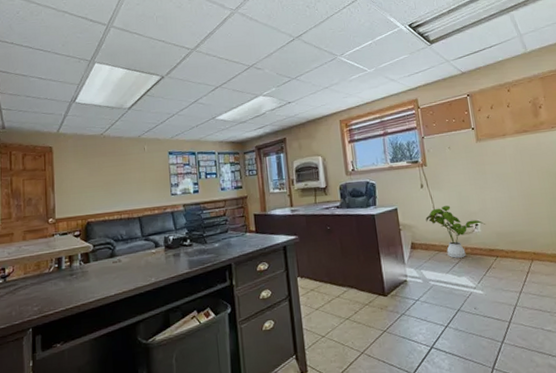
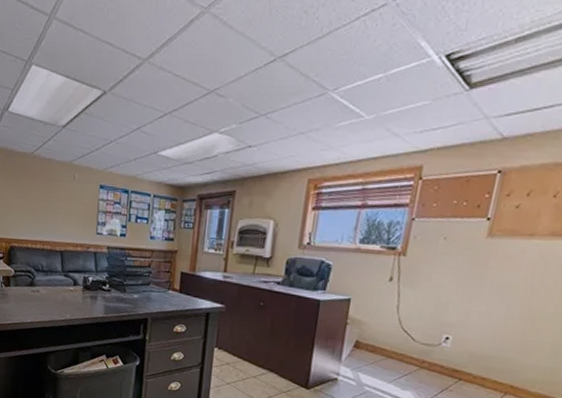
house plant: present [425,206,486,259] -> none [382,308,460,371]

